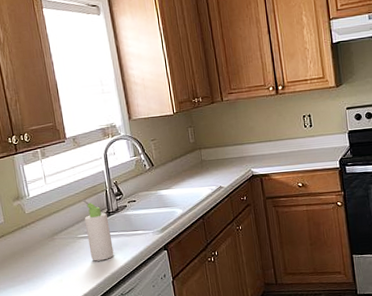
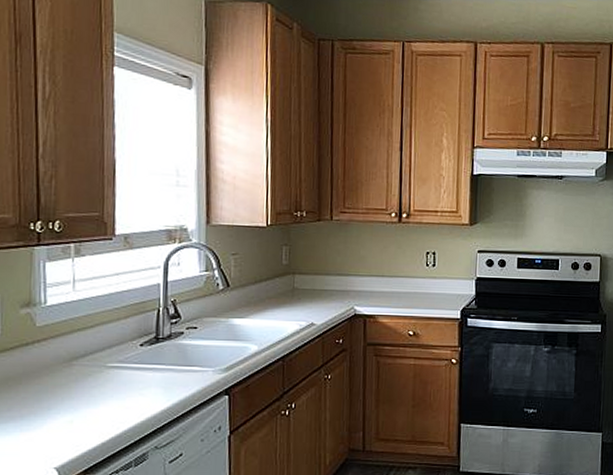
bottle: present [82,199,114,261] -> none [120,317,155,401]

